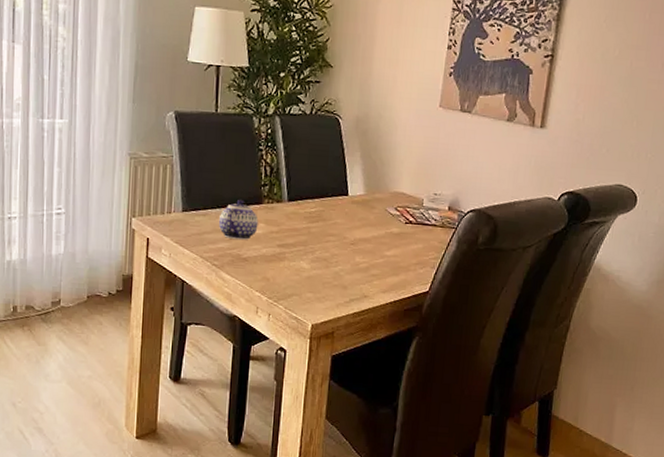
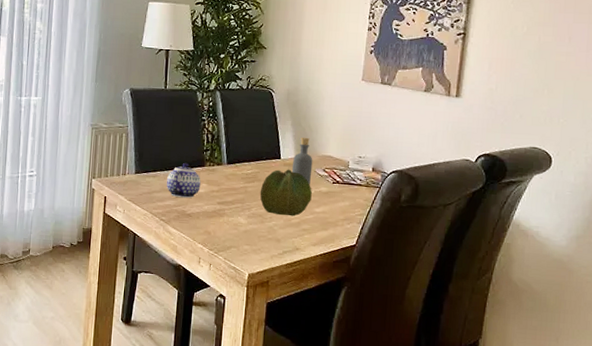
cabbage: none [324,207,383,261] -> present [259,169,312,217]
bottle: none [360,170,384,226] -> present [291,137,313,185]

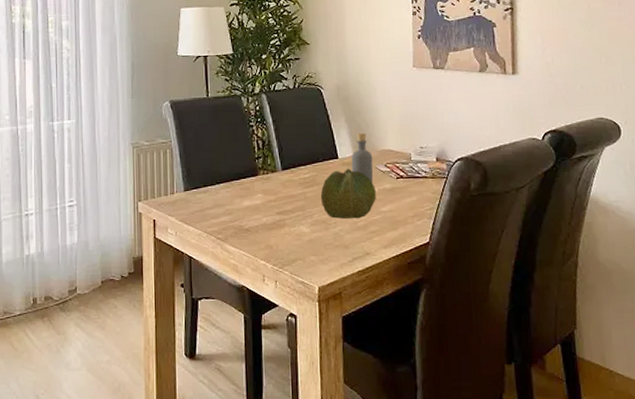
teapot: present [167,162,201,198] -> none [219,173,256,212]

